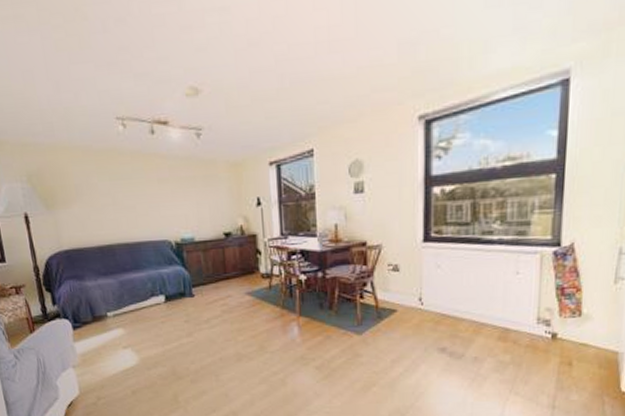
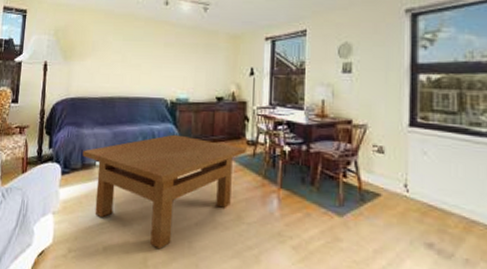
table: none [90,276,262,386] -> present [82,134,246,250]

